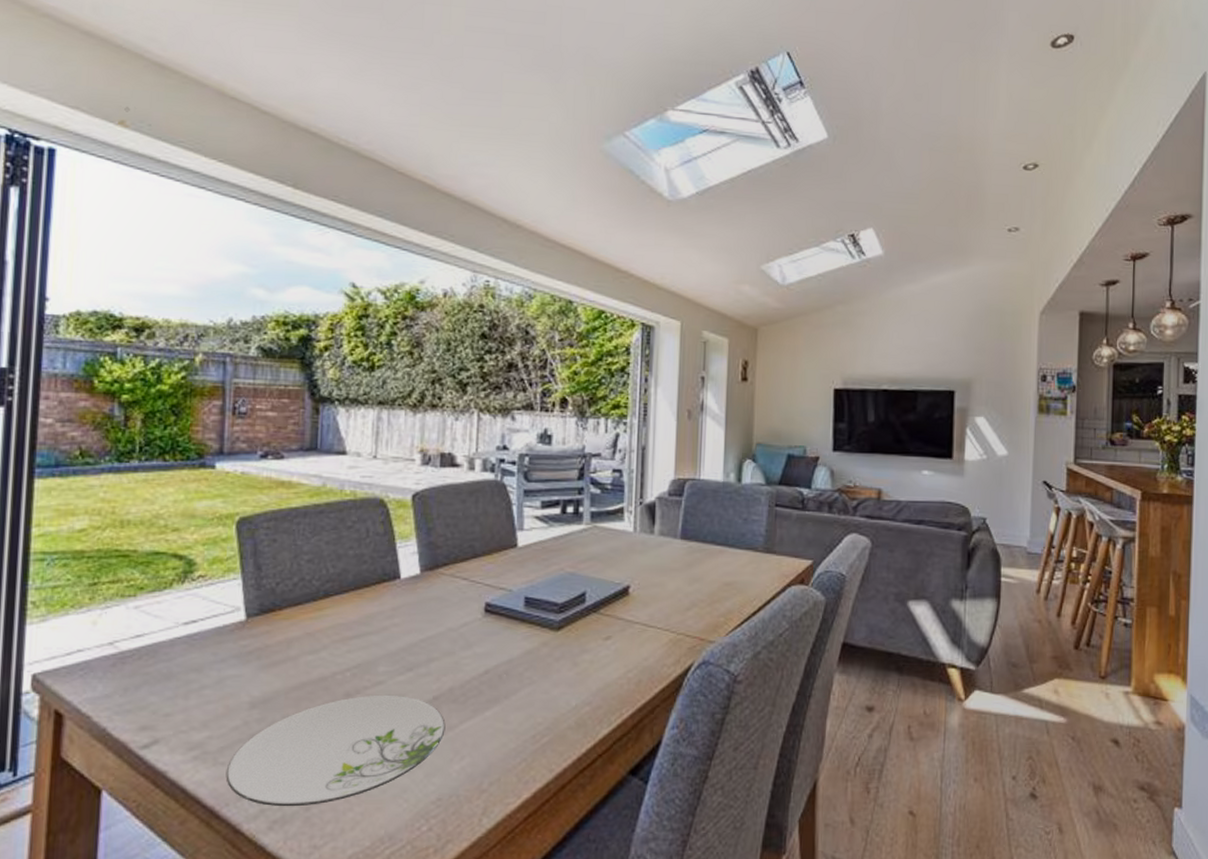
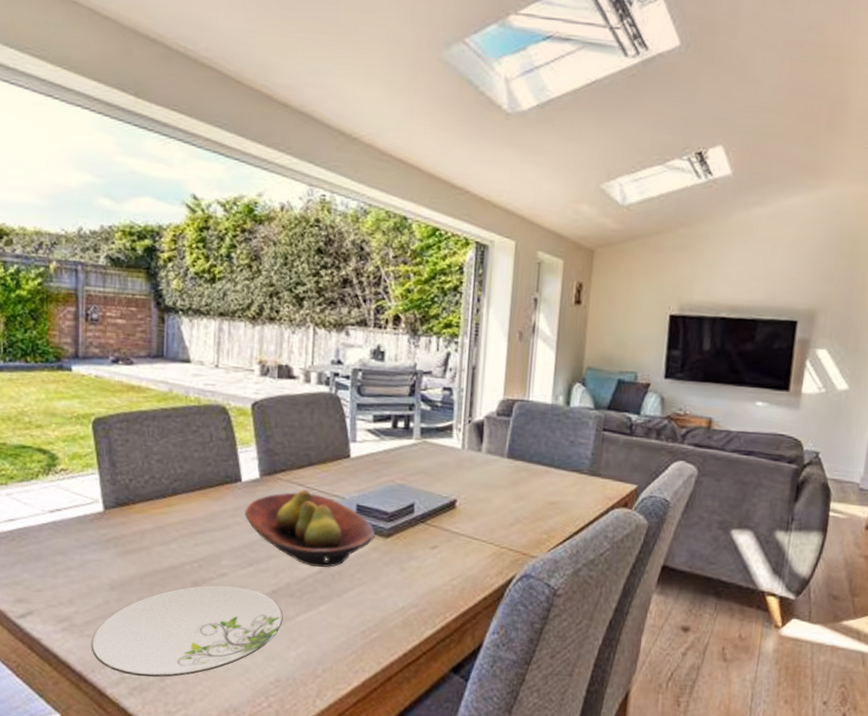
fruit bowl: none [404,584,546,667] -> present [245,489,376,567]

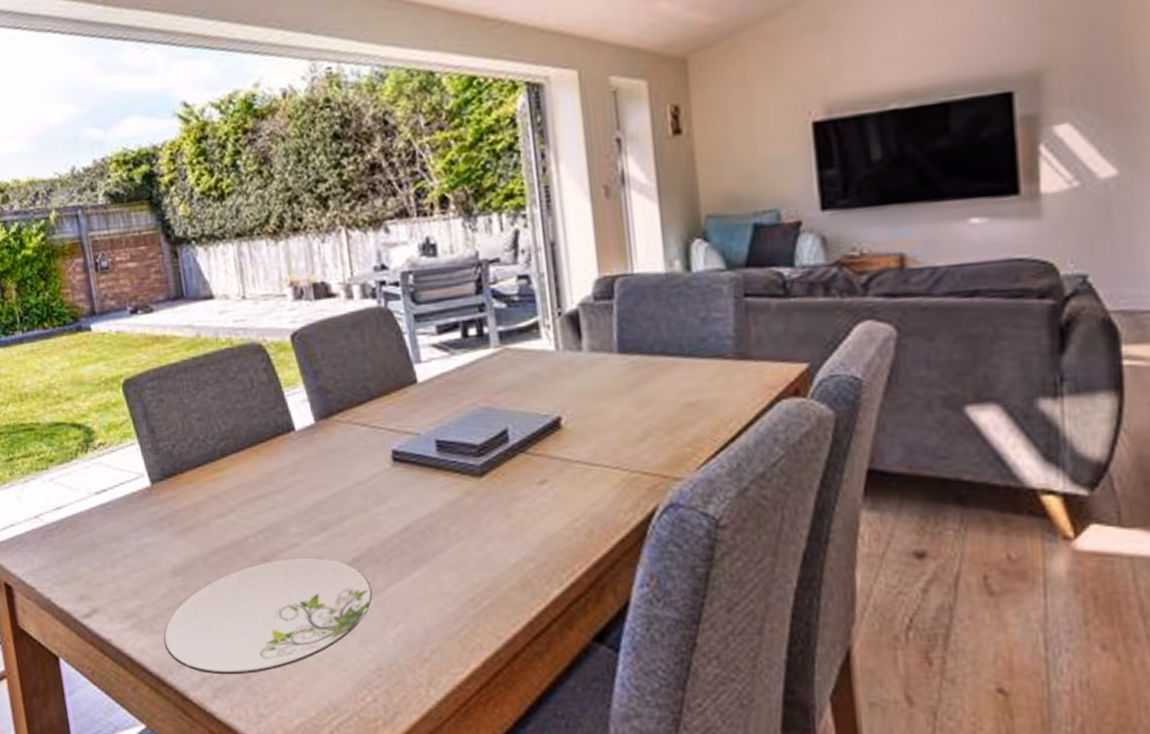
fruit bowl: present [245,489,376,567] -> none [305,430,466,523]

